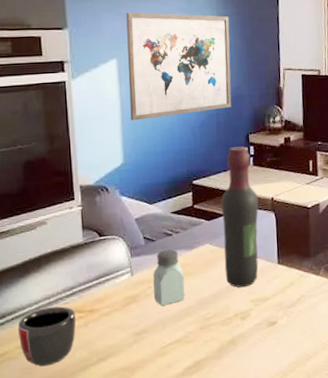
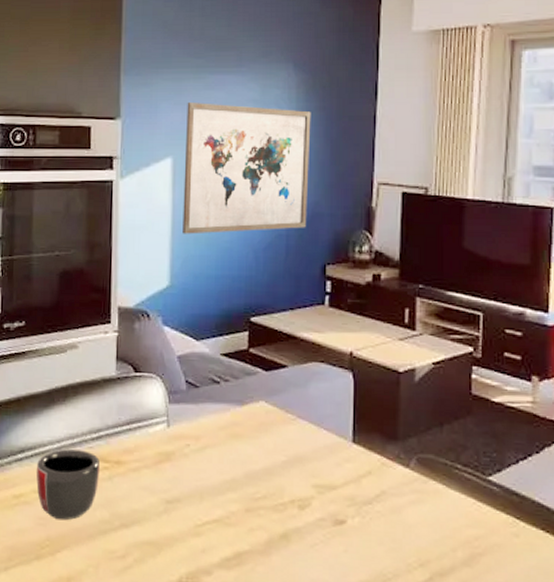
saltshaker: present [153,249,185,306] -> none [191,400,230,472]
wine bottle: present [221,146,259,288] -> none [282,280,333,467]

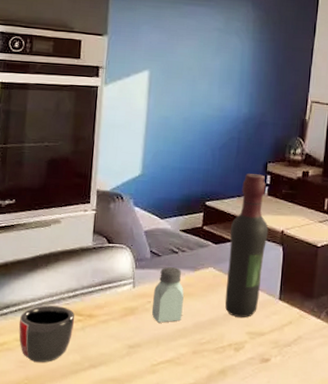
wall art: present [182,103,311,234] -> none [154,27,264,134]
saltshaker: none [191,400,230,472] -> present [151,266,184,323]
wine bottle: none [282,280,333,467] -> present [225,173,269,318]

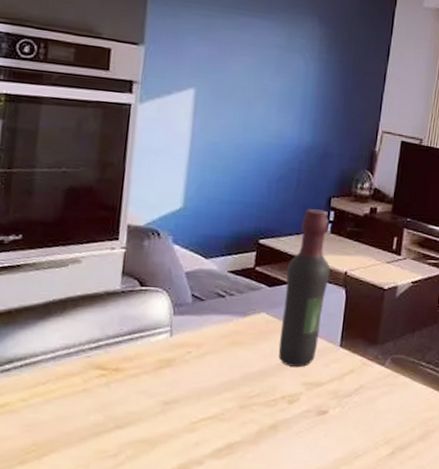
mug: present [18,305,75,363] -> none [24,359,97,426]
saltshaker: present [151,266,184,323] -> none [191,312,231,375]

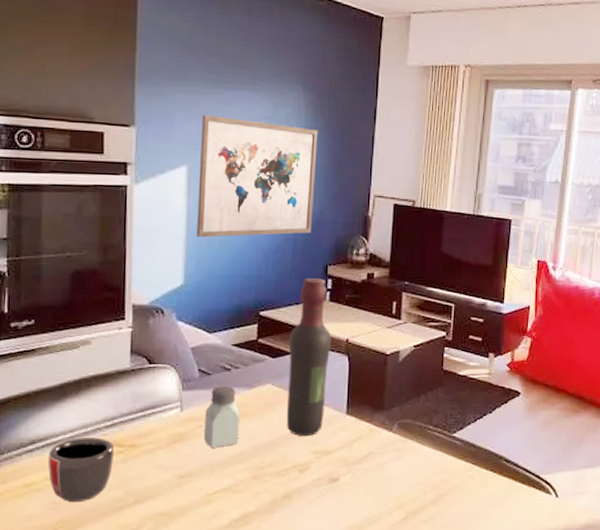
mug: none [24,359,97,426] -> present [47,438,115,503]
saltshaker: none [191,312,231,375] -> present [203,385,240,448]
wall art: none [200,39,331,165] -> present [197,115,318,238]

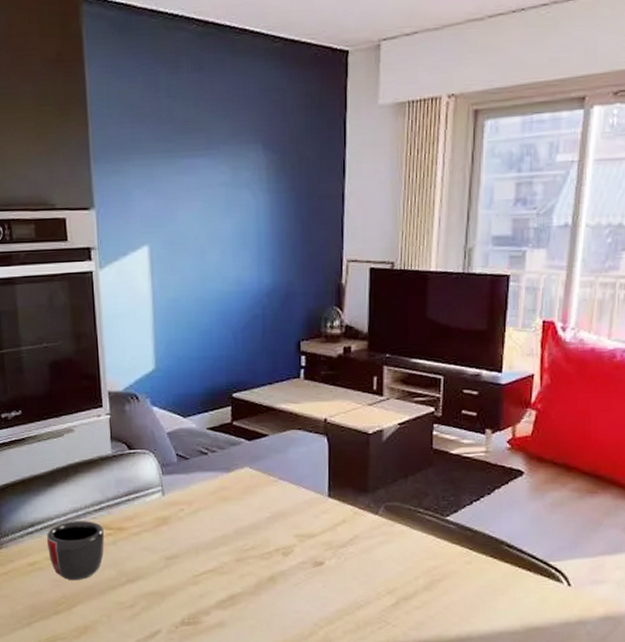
wall art: present [197,115,318,238] -> none [159,188,282,320]
saltshaker: present [203,385,240,448] -> none [186,469,220,531]
wine bottle: present [286,278,332,437] -> none [264,355,309,520]

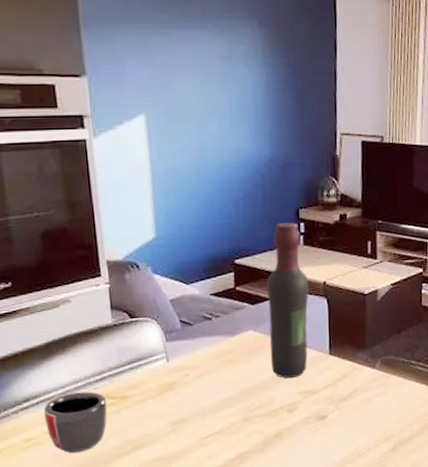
wine bottle: none [264,355,309,520] -> present [266,223,309,379]

